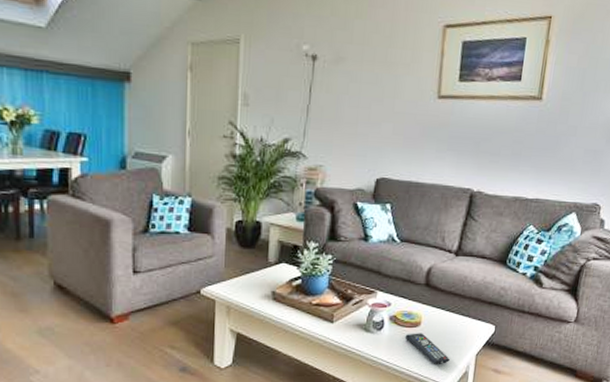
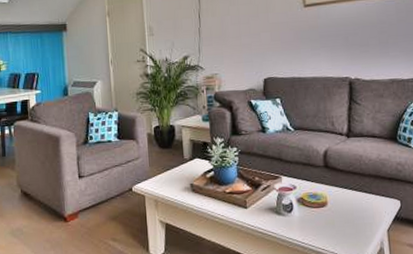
remote control: present [405,333,450,364] -> none [314,212,362,242]

